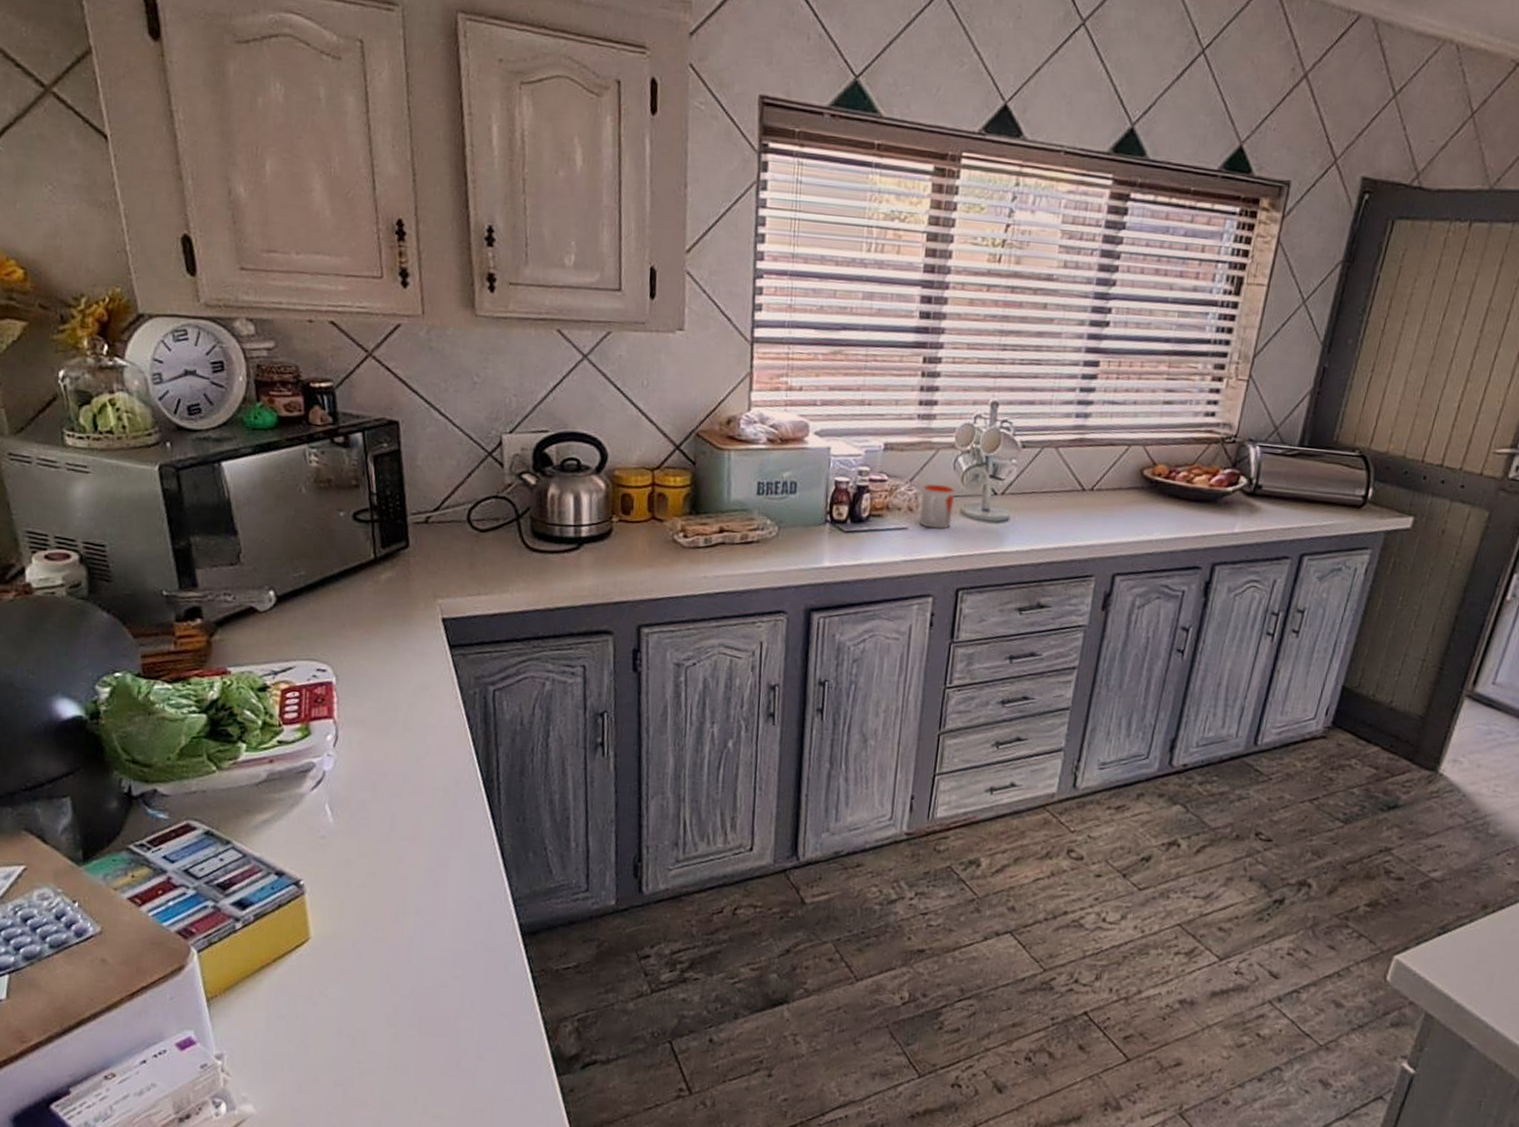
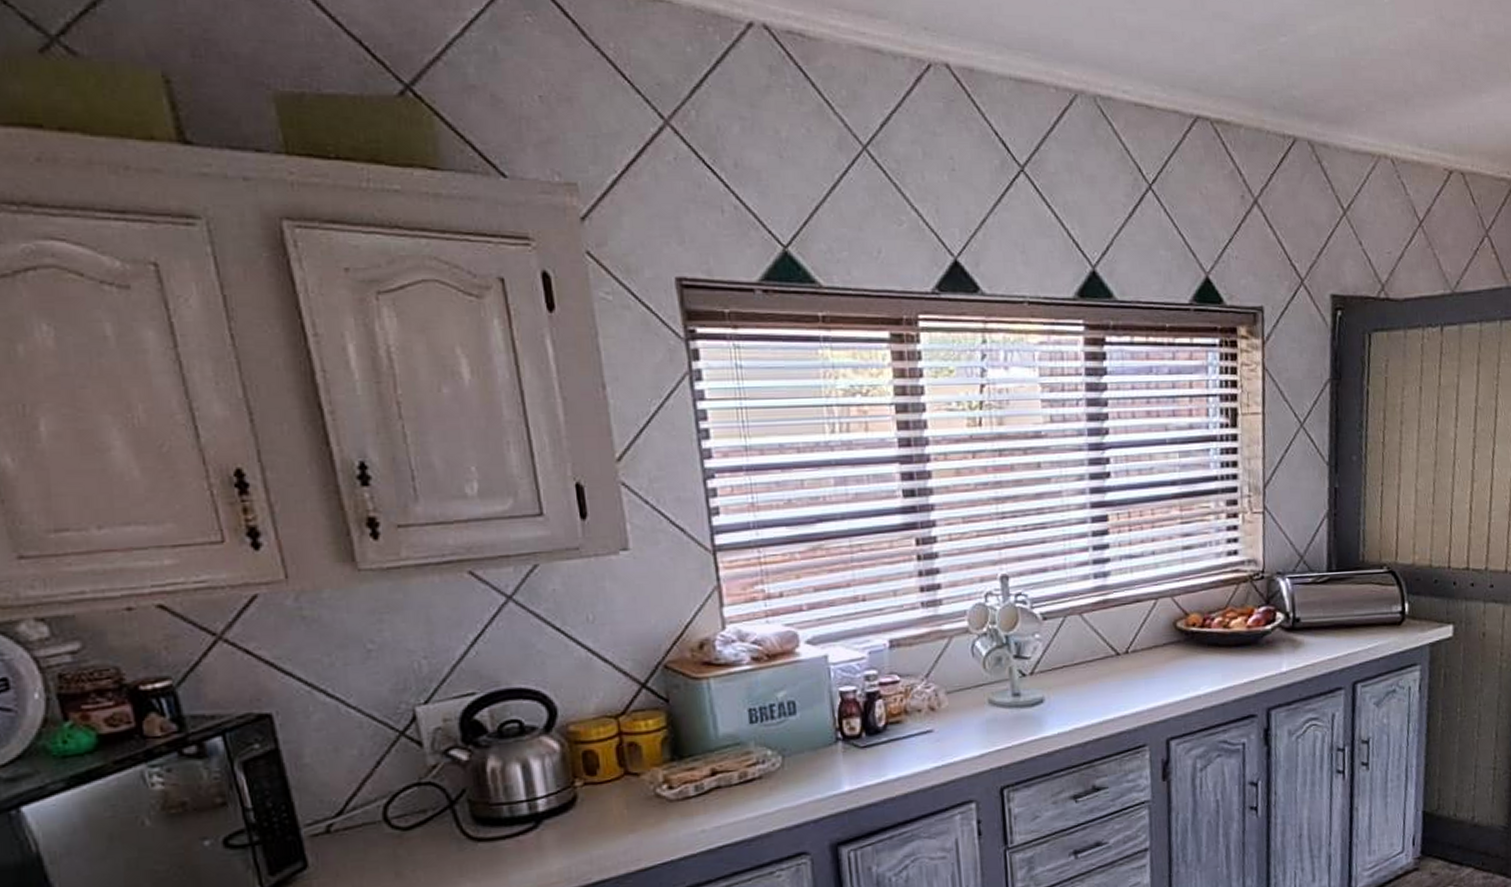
mug: present [920,484,955,529] -> none [941,675,981,726]

